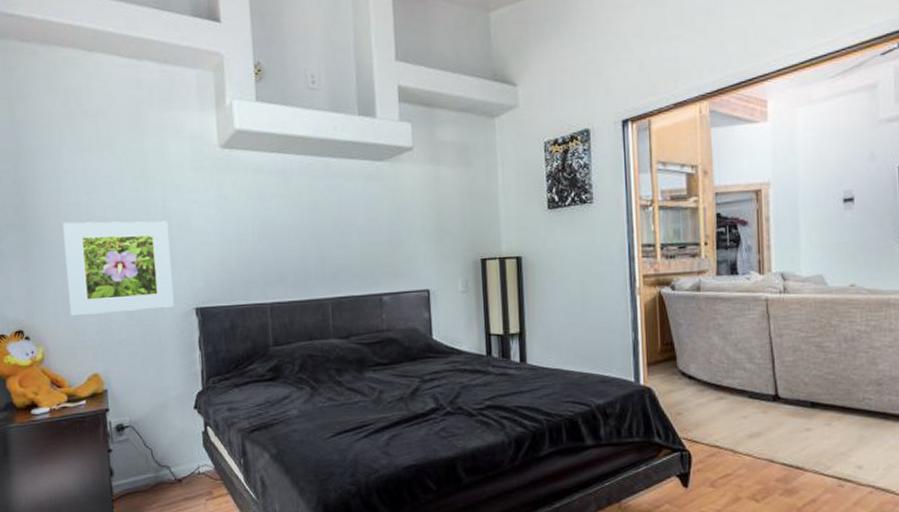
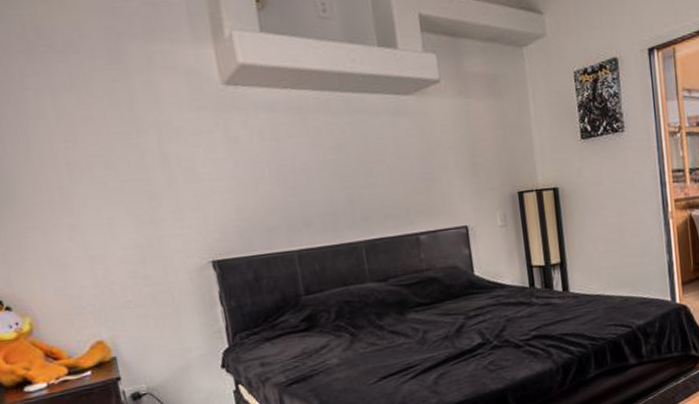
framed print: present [62,221,174,317] -> none [36,168,187,280]

